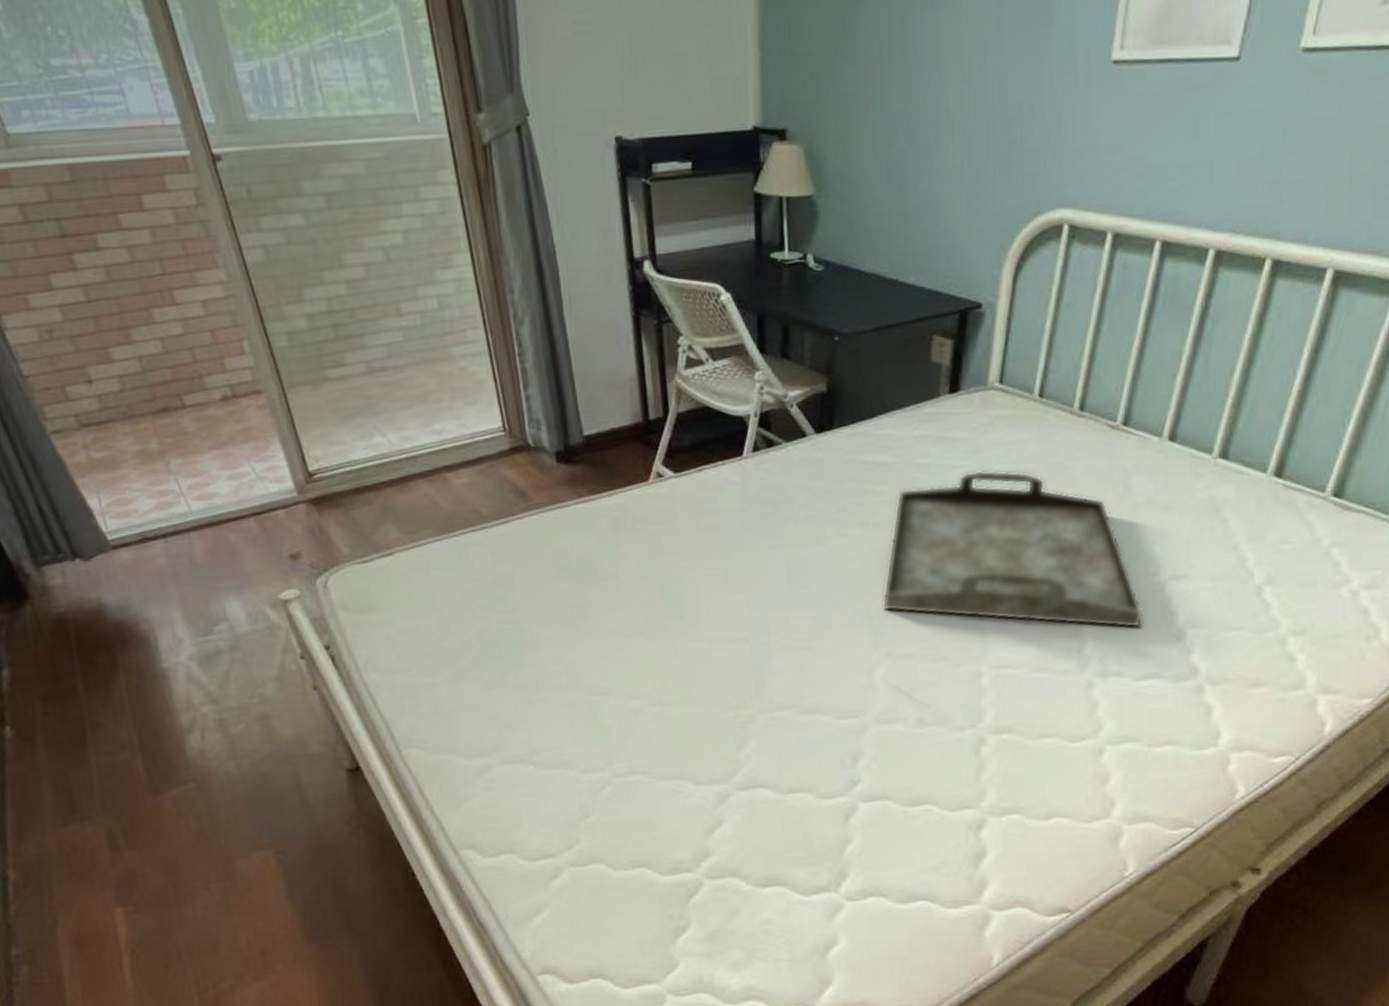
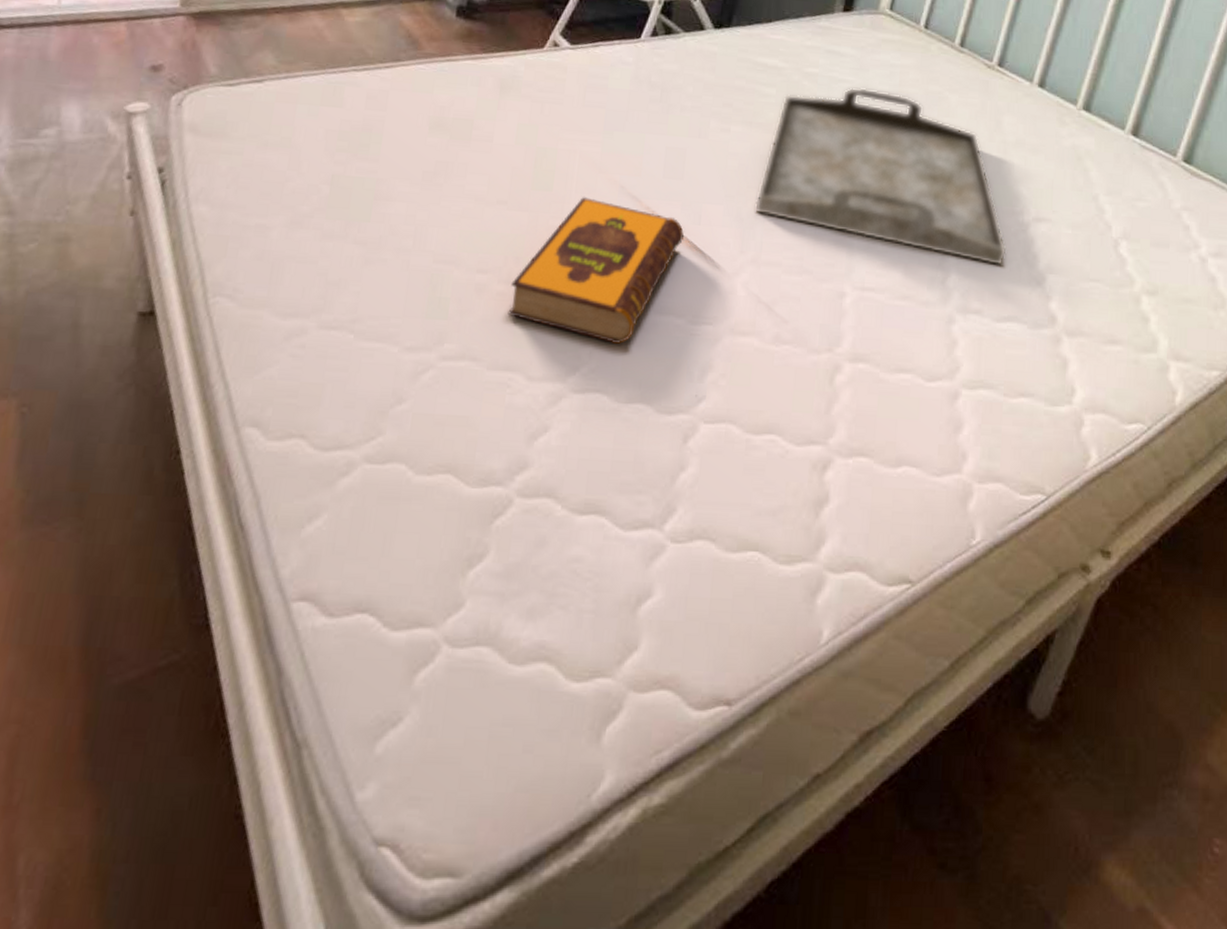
hardback book: none [663,618,819,745] -> present [507,197,685,344]

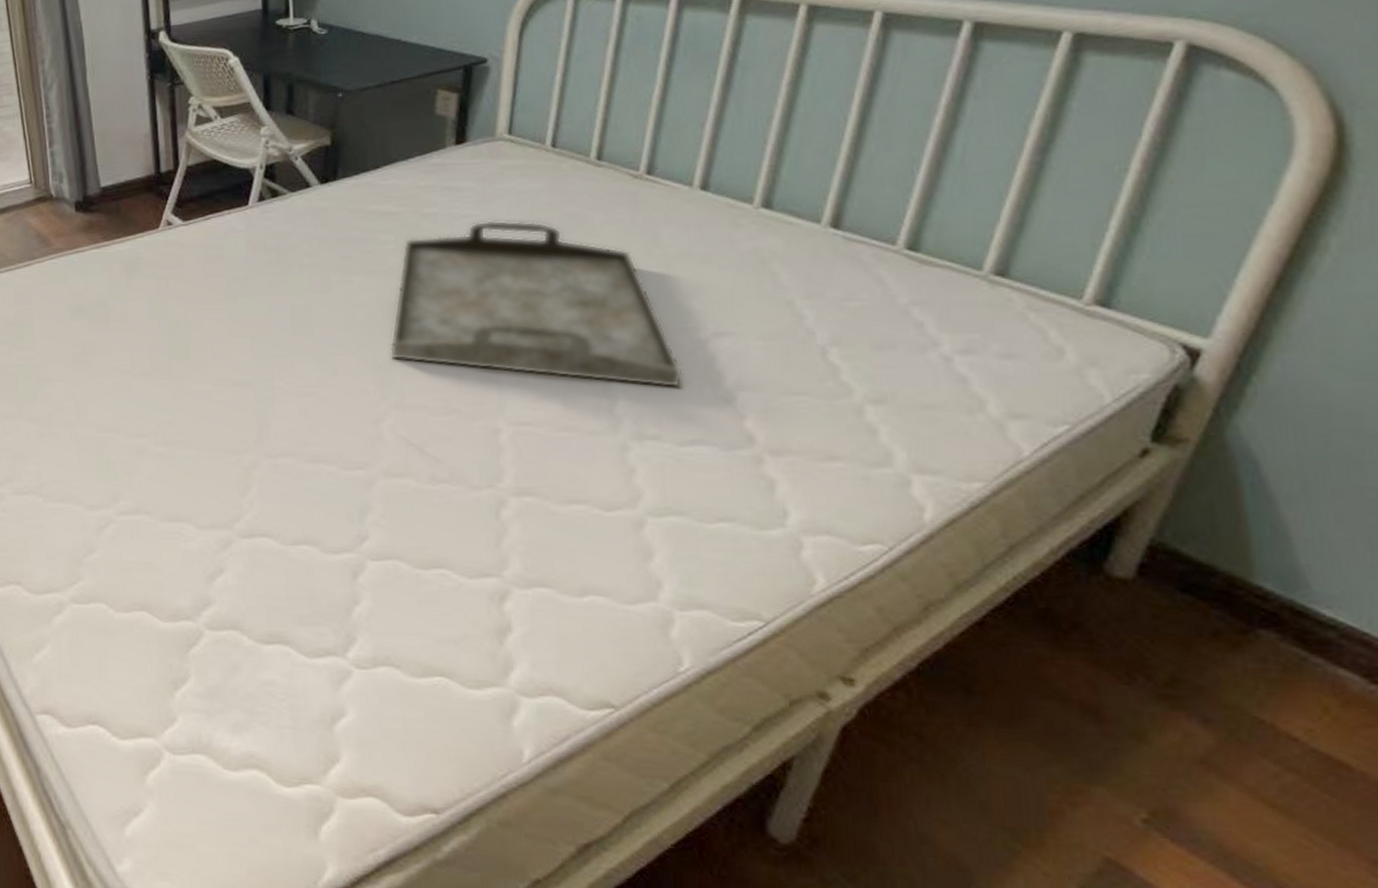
hardback book: present [507,197,685,344] -> none [168,361,323,492]

